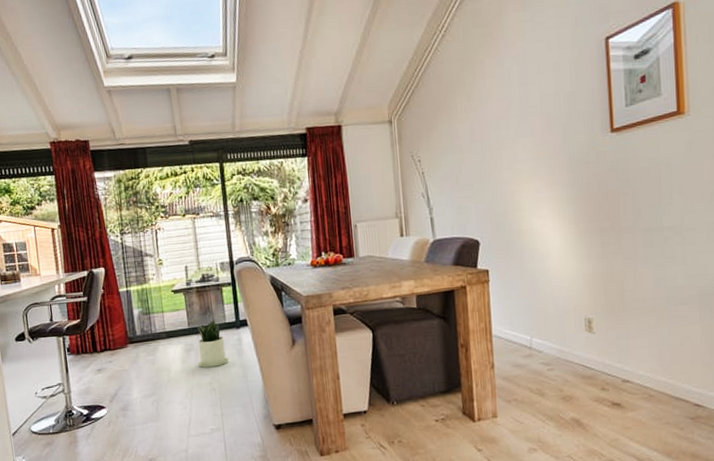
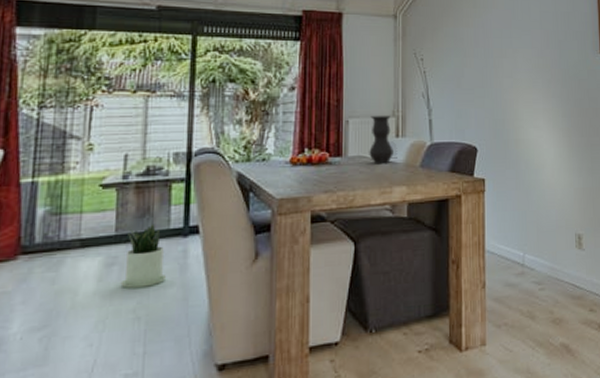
vase: none [376,217,400,262] -> present [369,116,393,165]

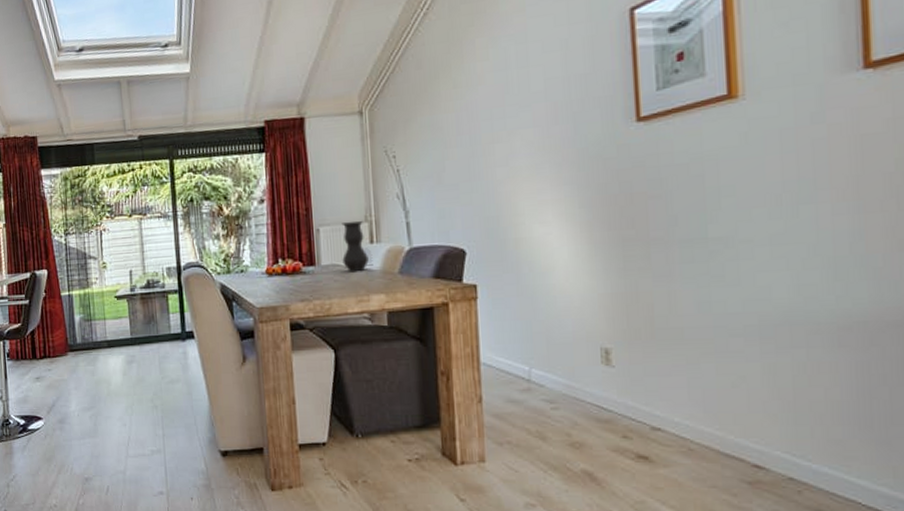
planter: present [120,224,167,288] -> none [139,329,173,382]

